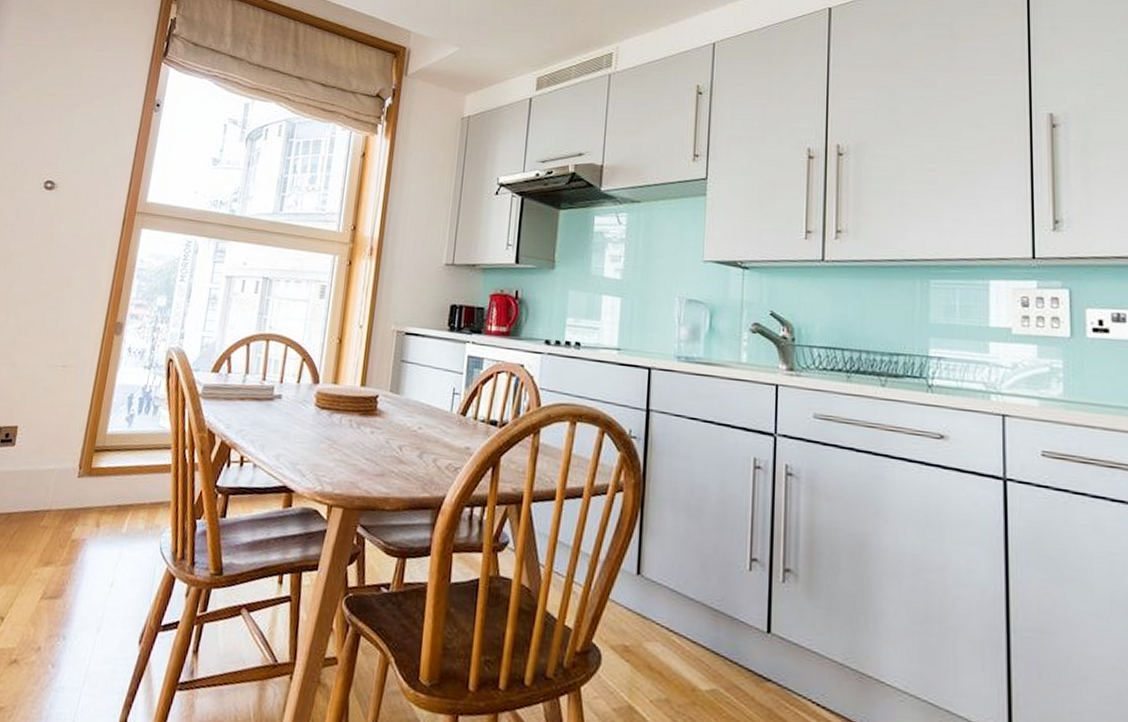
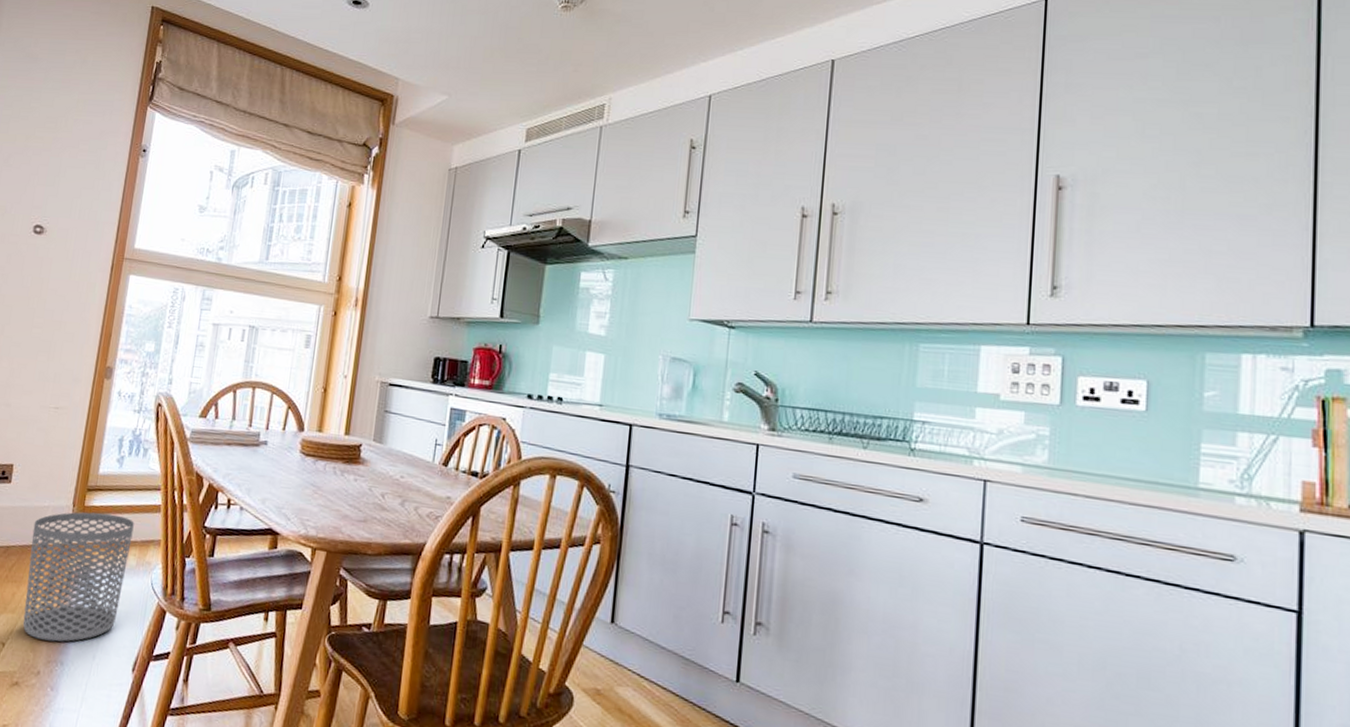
waste bin: none [23,474,143,615] -> present [23,512,134,642]

